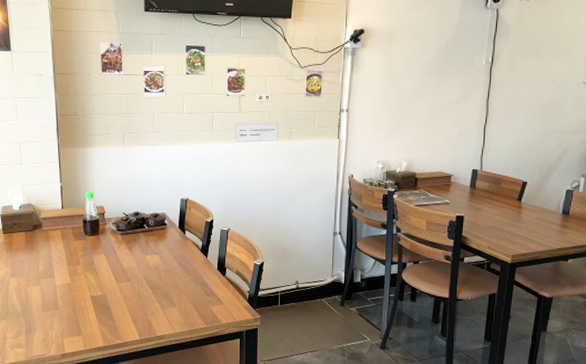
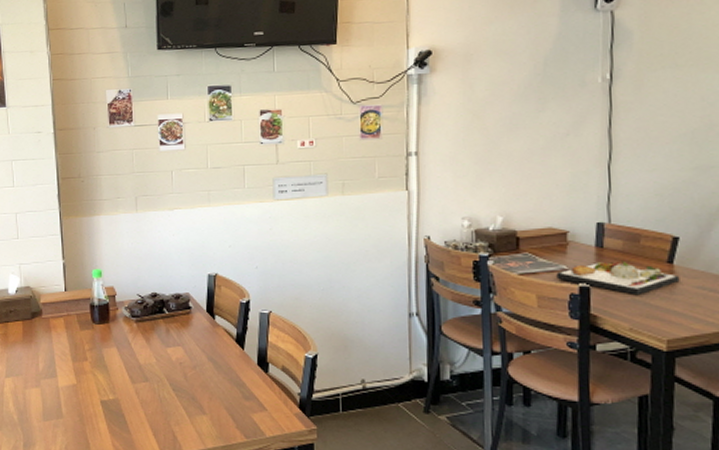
dinner plate: none [441,198,525,223] -> present [556,260,680,296]

